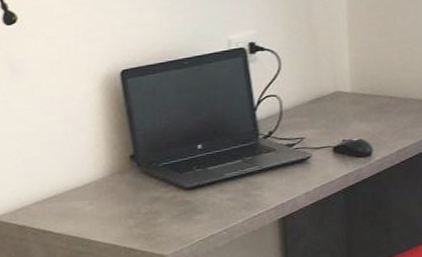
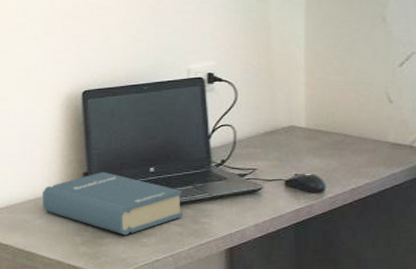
hardback book: none [89,152,234,215] -> present [42,171,183,236]

